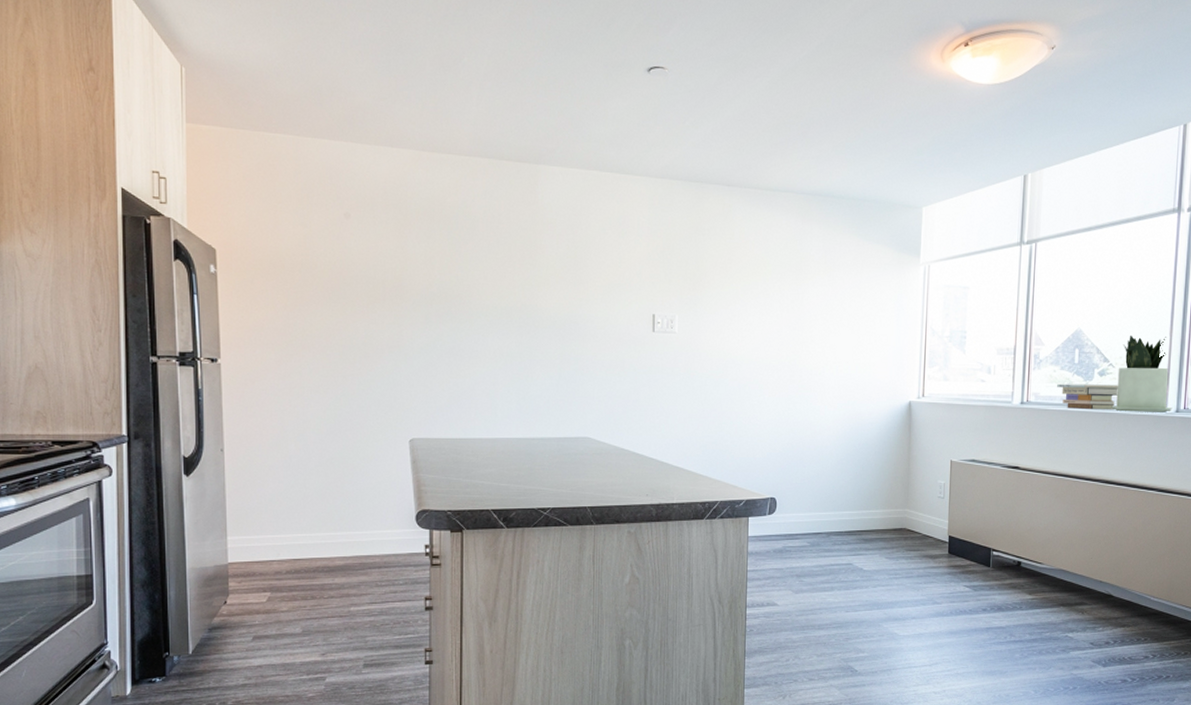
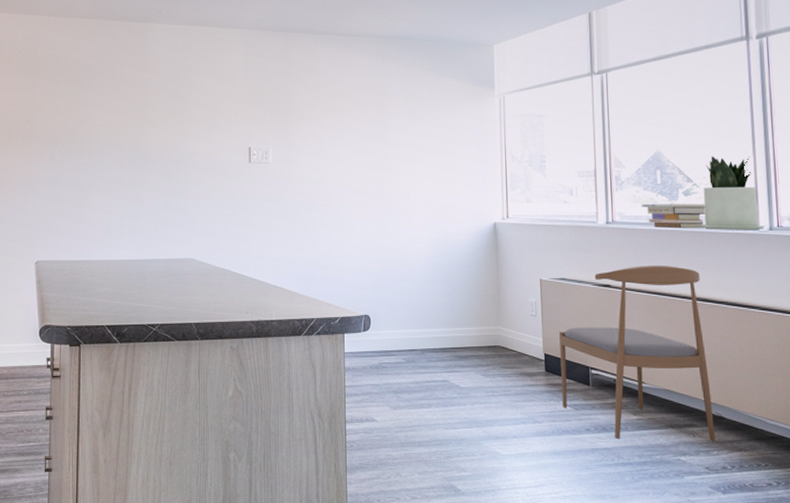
dining chair: none [962,446,1105,618] -> present [559,265,715,440]

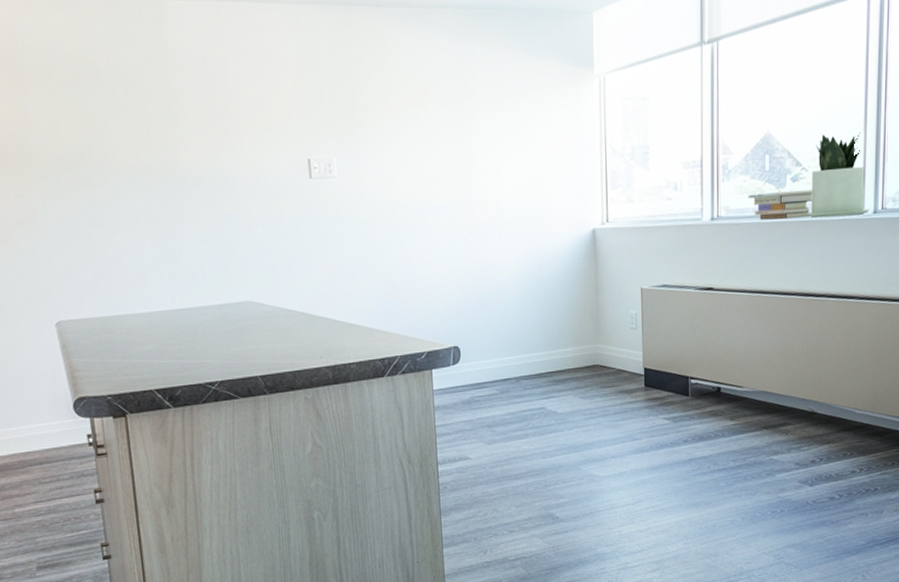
dining chair: present [559,265,715,440] -> none [660,261,807,446]

